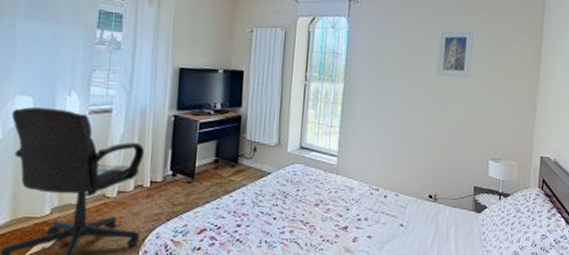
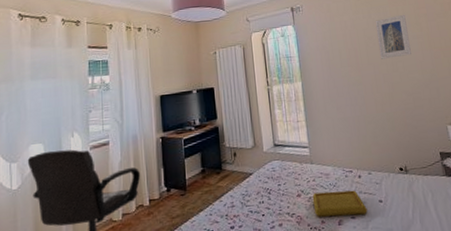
serving tray: none [330,205,386,235] -> present [312,190,368,217]

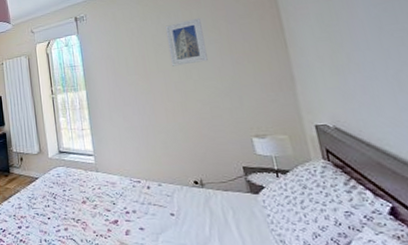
serving tray: present [312,190,368,217] -> none [97,200,157,227]

